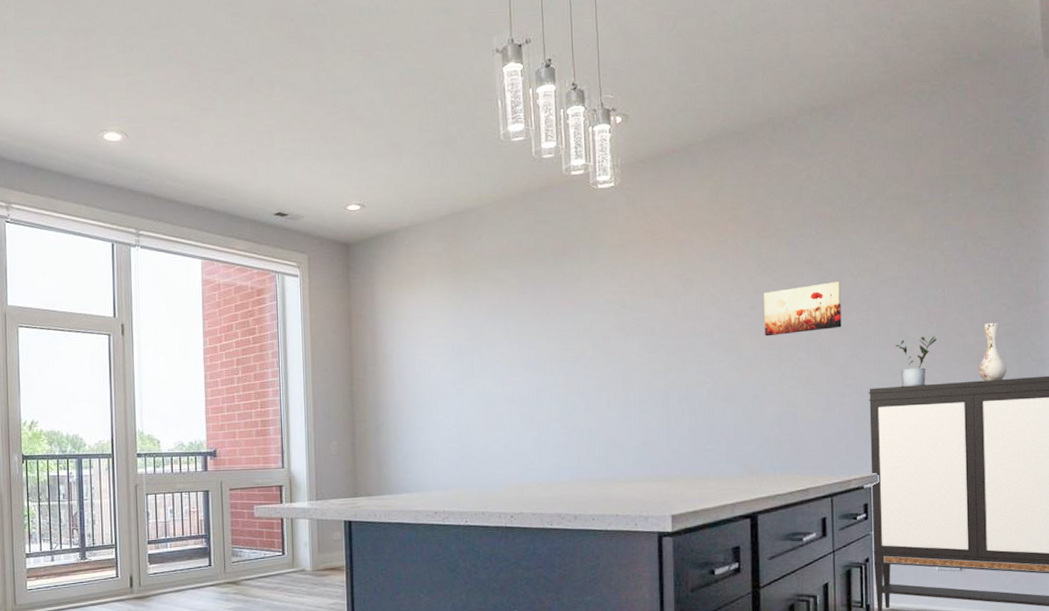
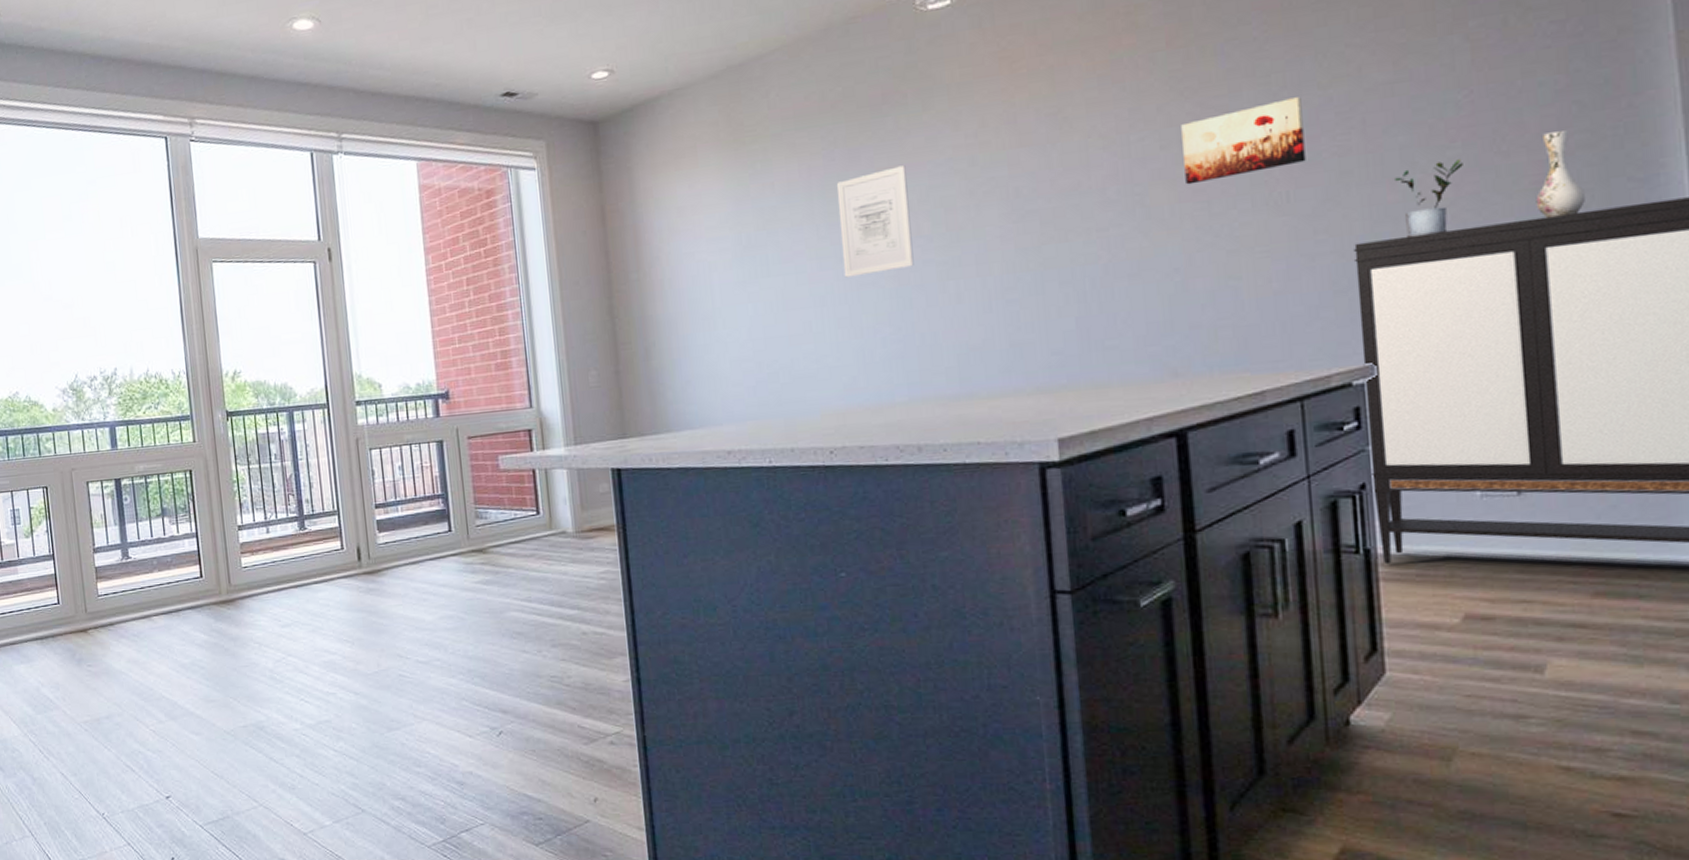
wall art: none [526,302,579,383] -> present [836,165,914,278]

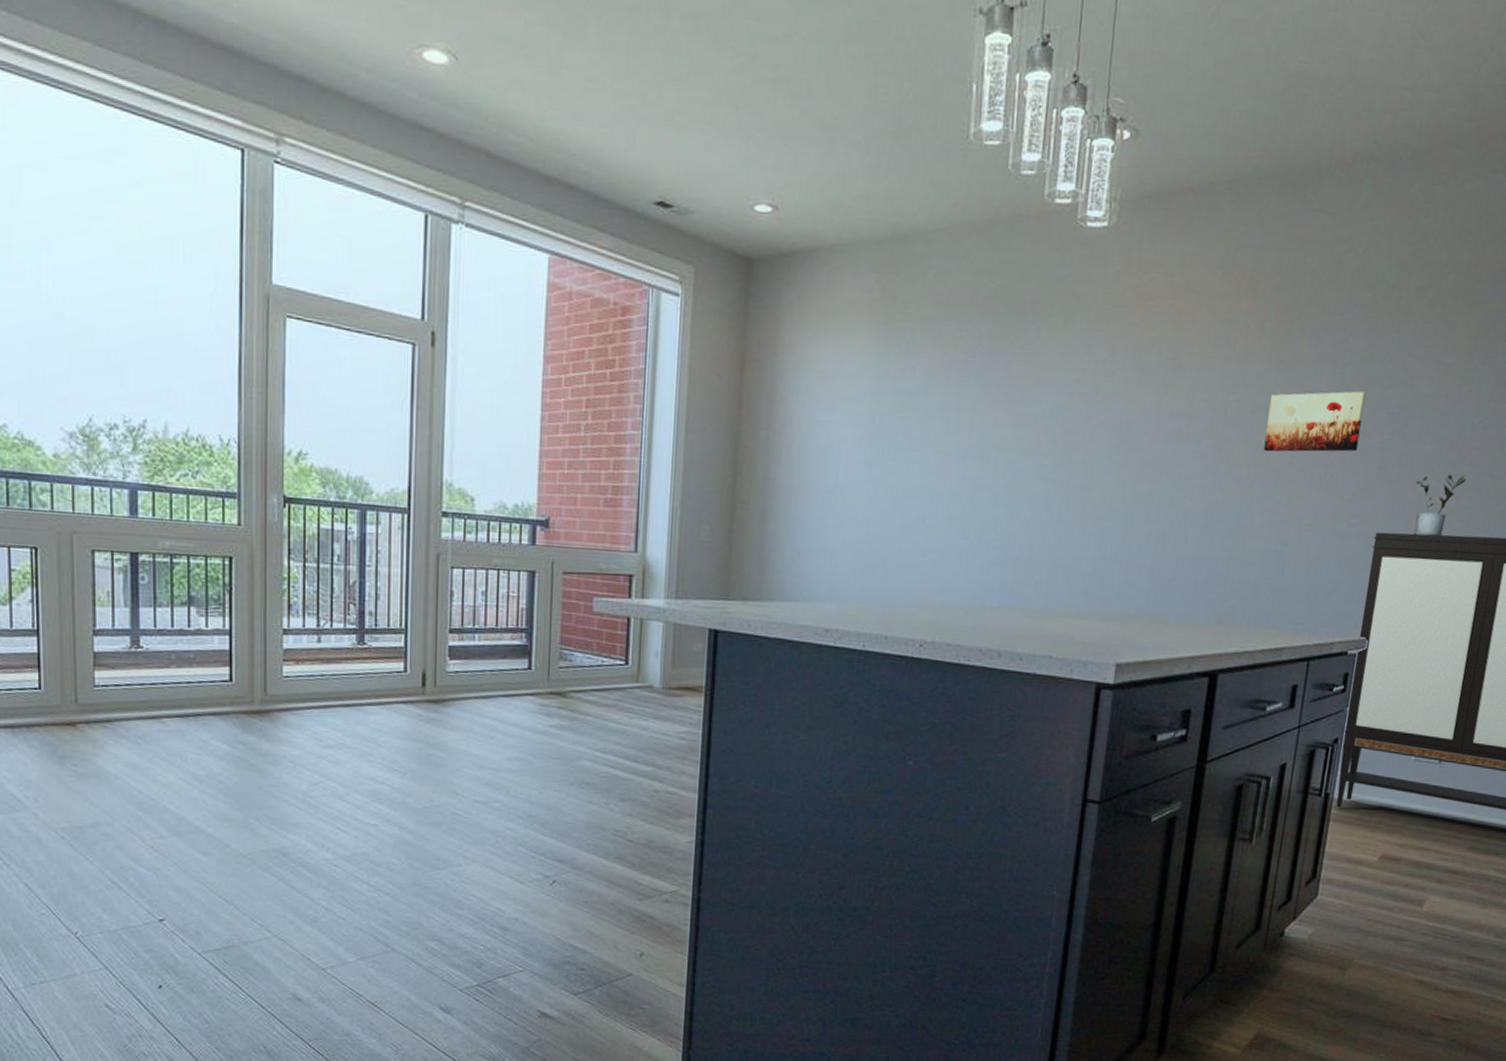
wall art: present [836,165,914,278] -> none [963,377,1038,479]

